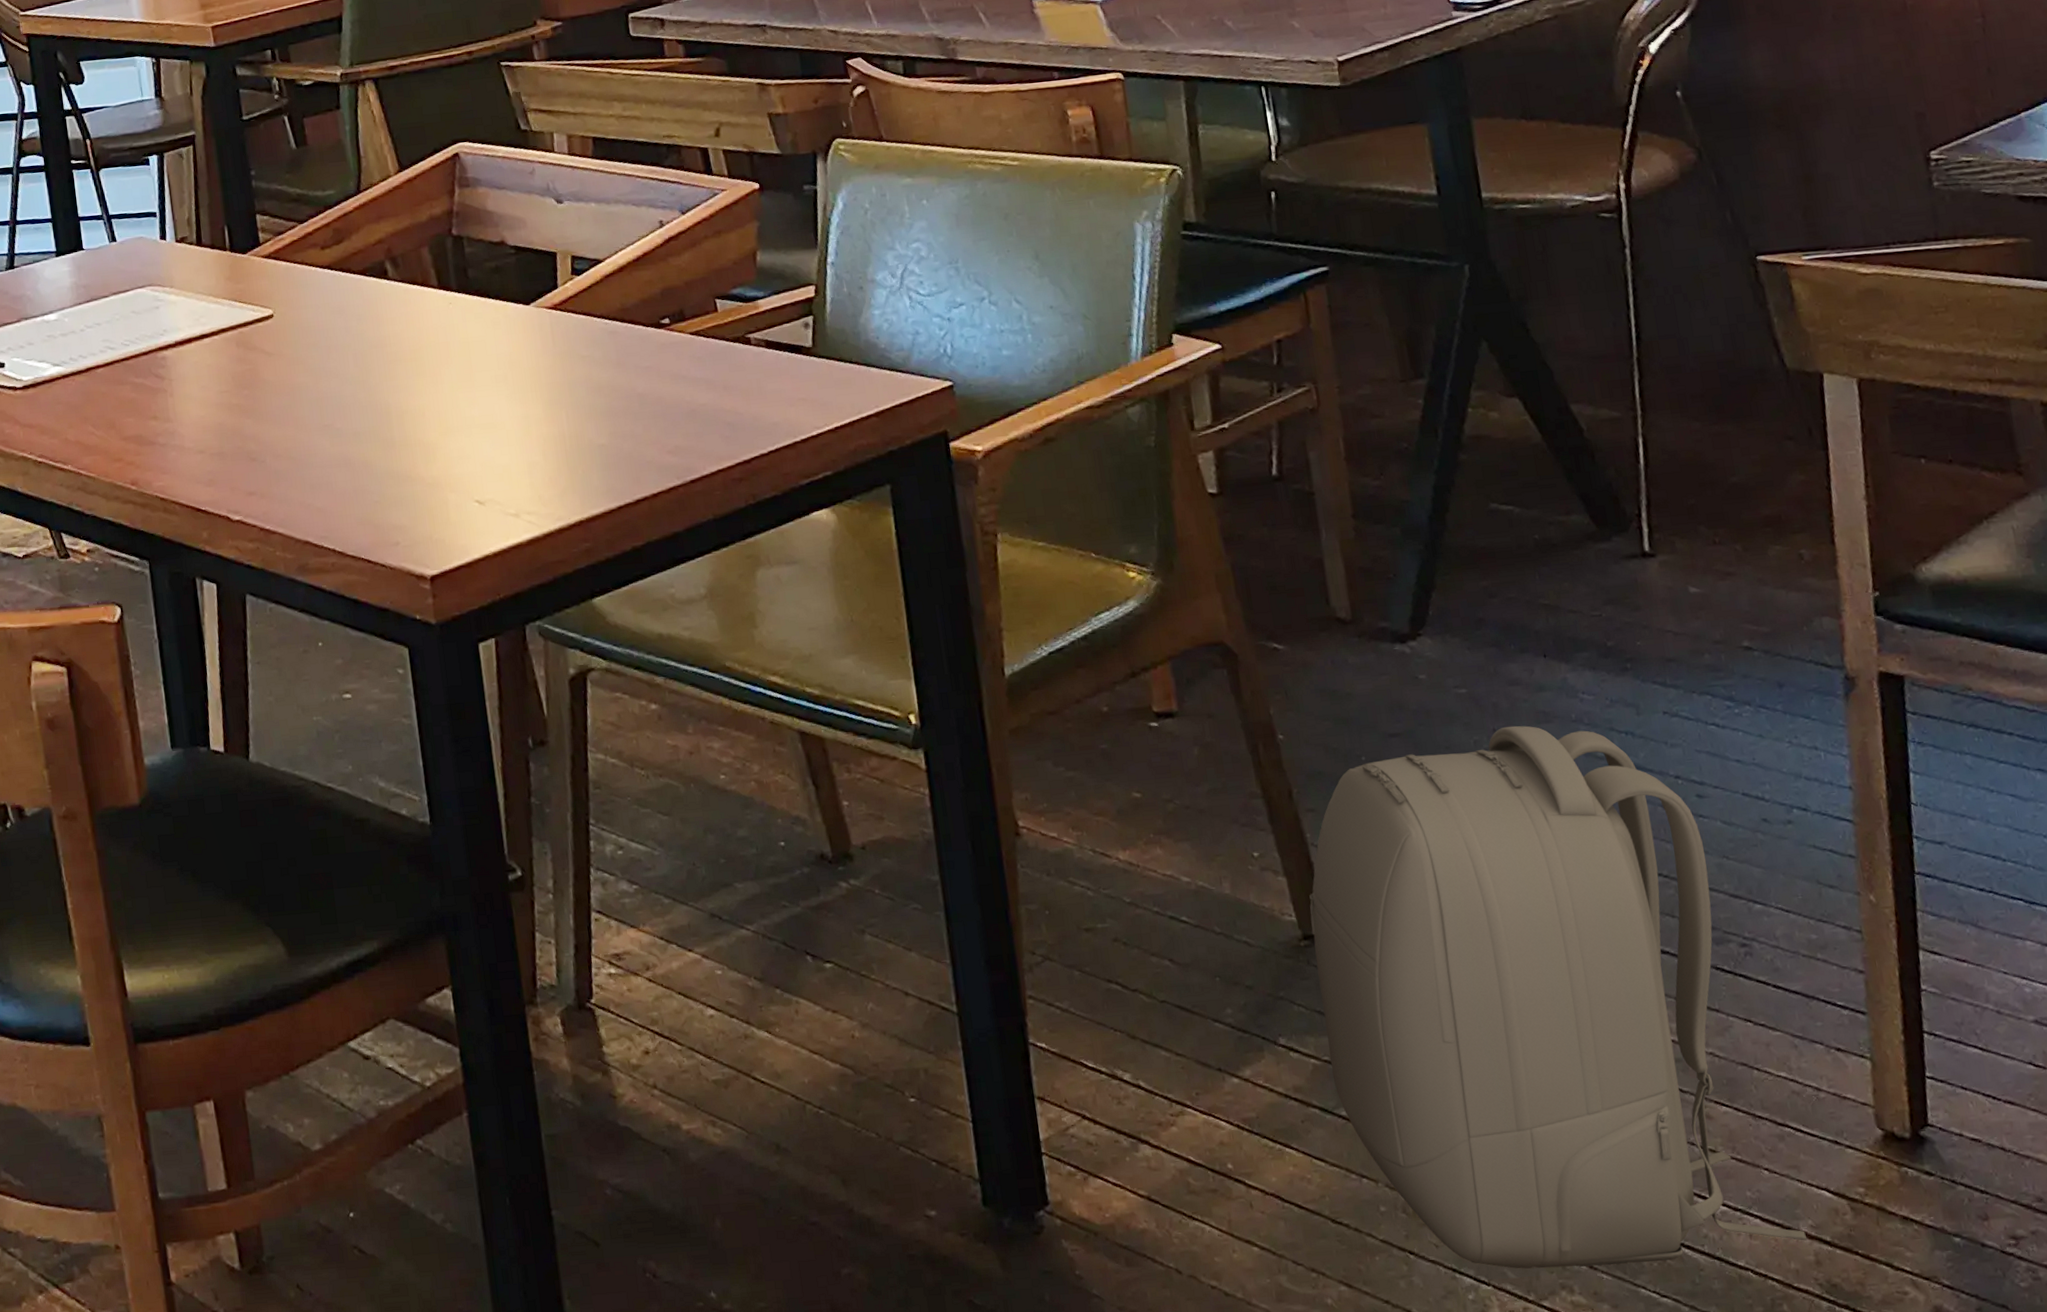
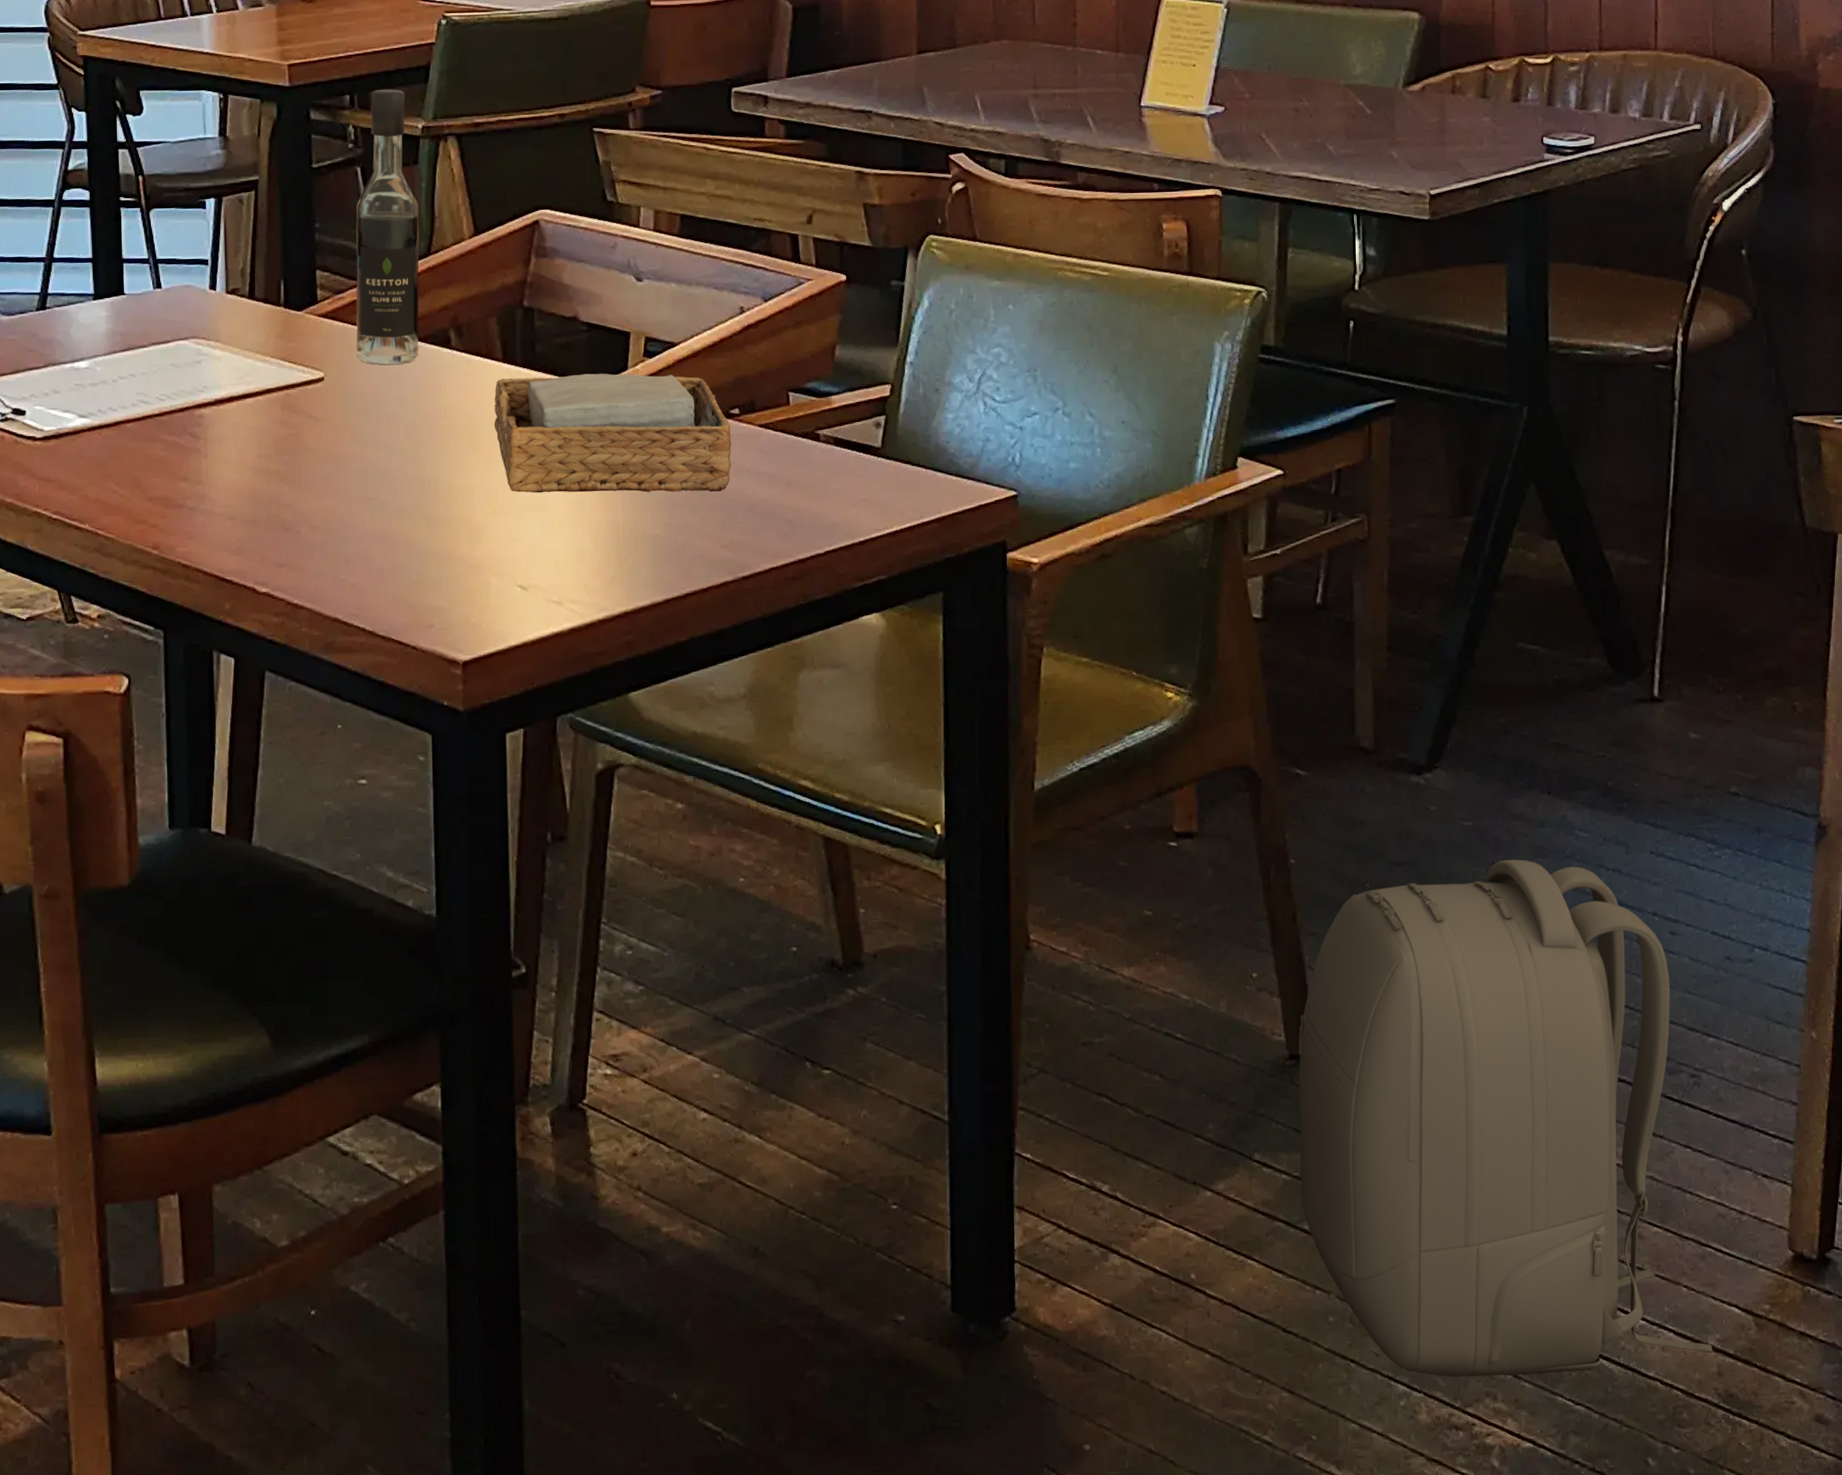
bottle: none [287,41,359,299] -> present [356,89,420,365]
napkin holder: none [433,290,668,412] -> present [494,373,732,493]

